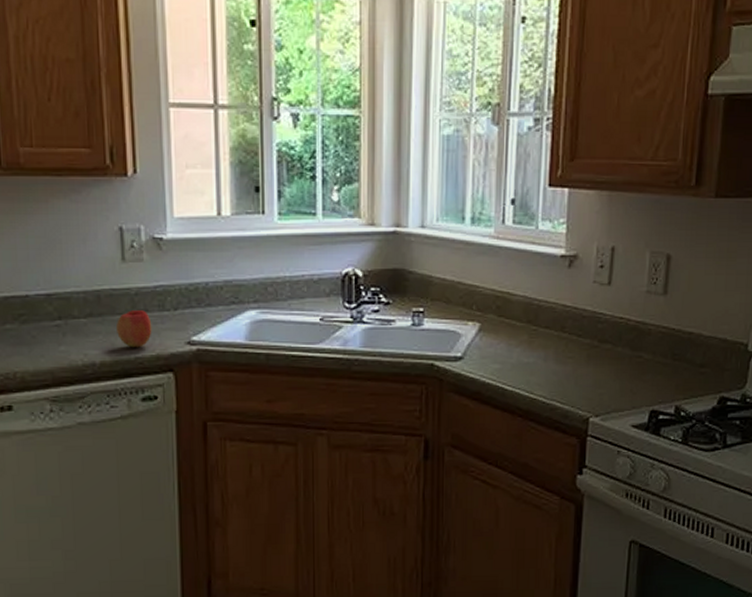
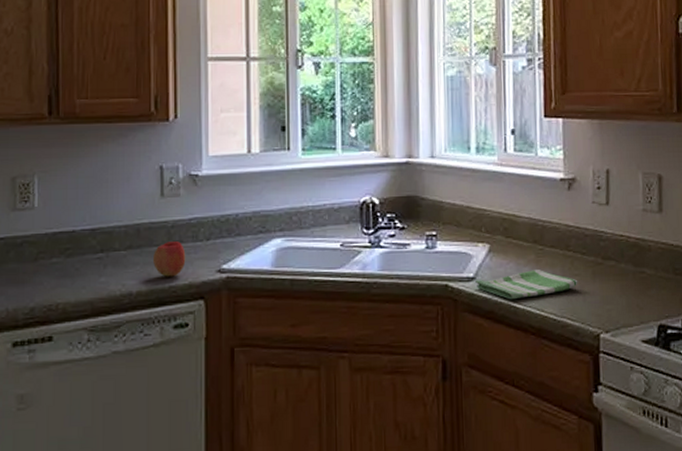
dish towel: none [463,351,571,381] -> present [475,270,578,300]

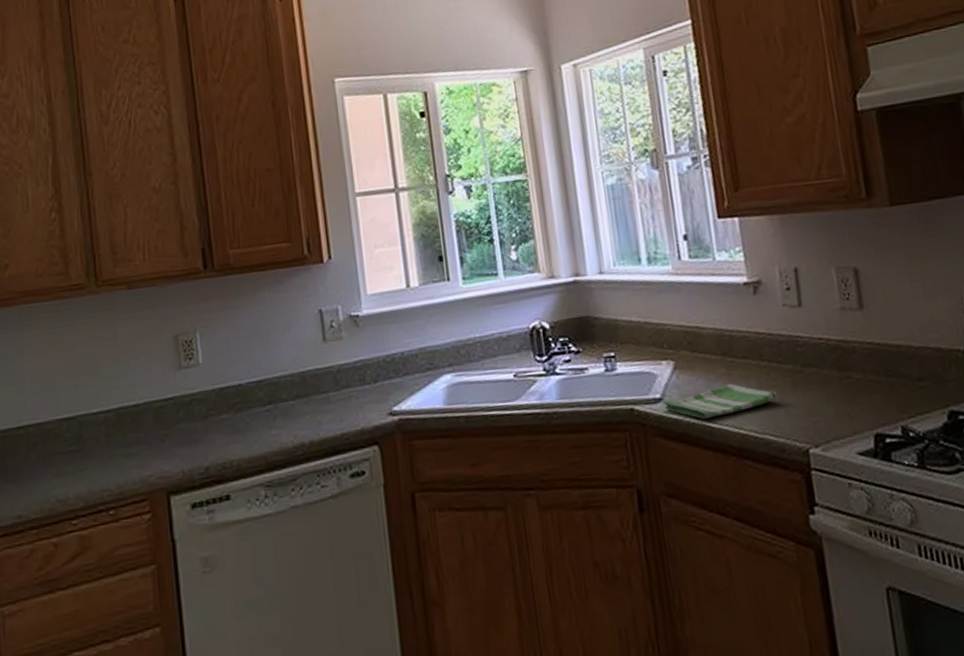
apple: present [152,241,186,277] -> none [321,386,356,425]

